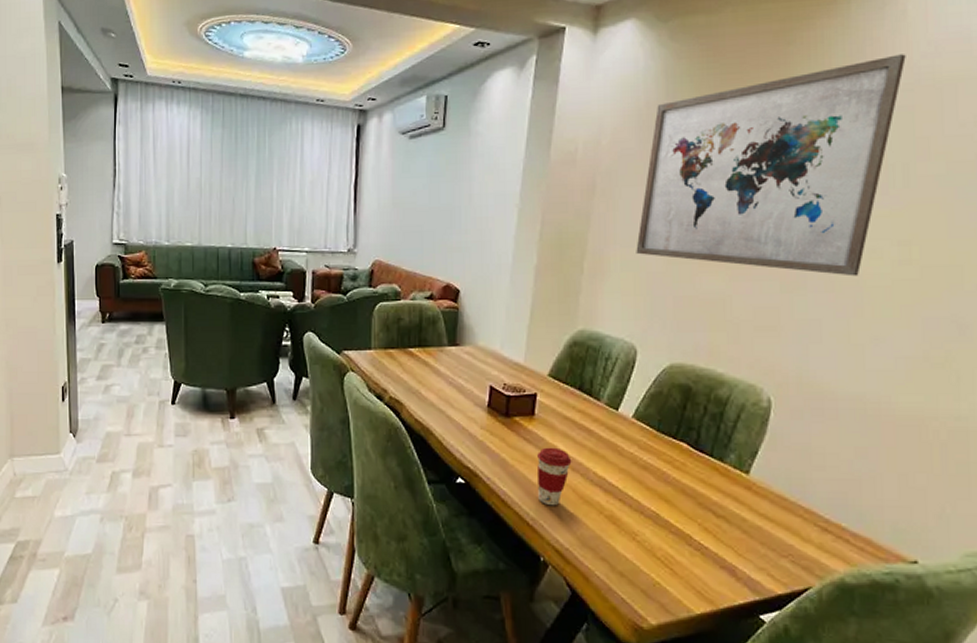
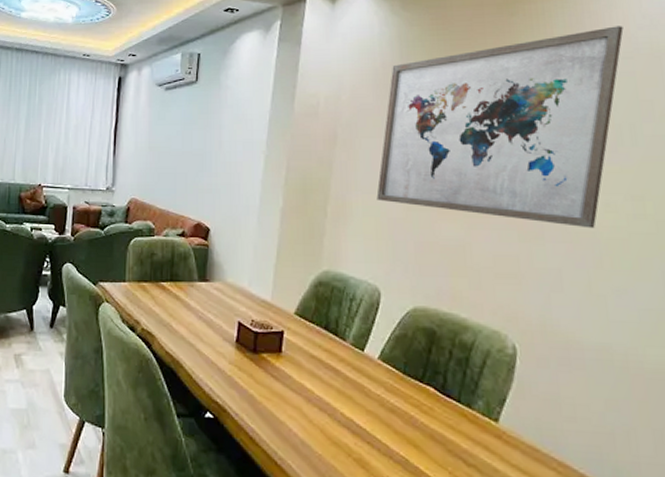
coffee cup: present [537,447,572,506] -> none [285,385,319,446]

